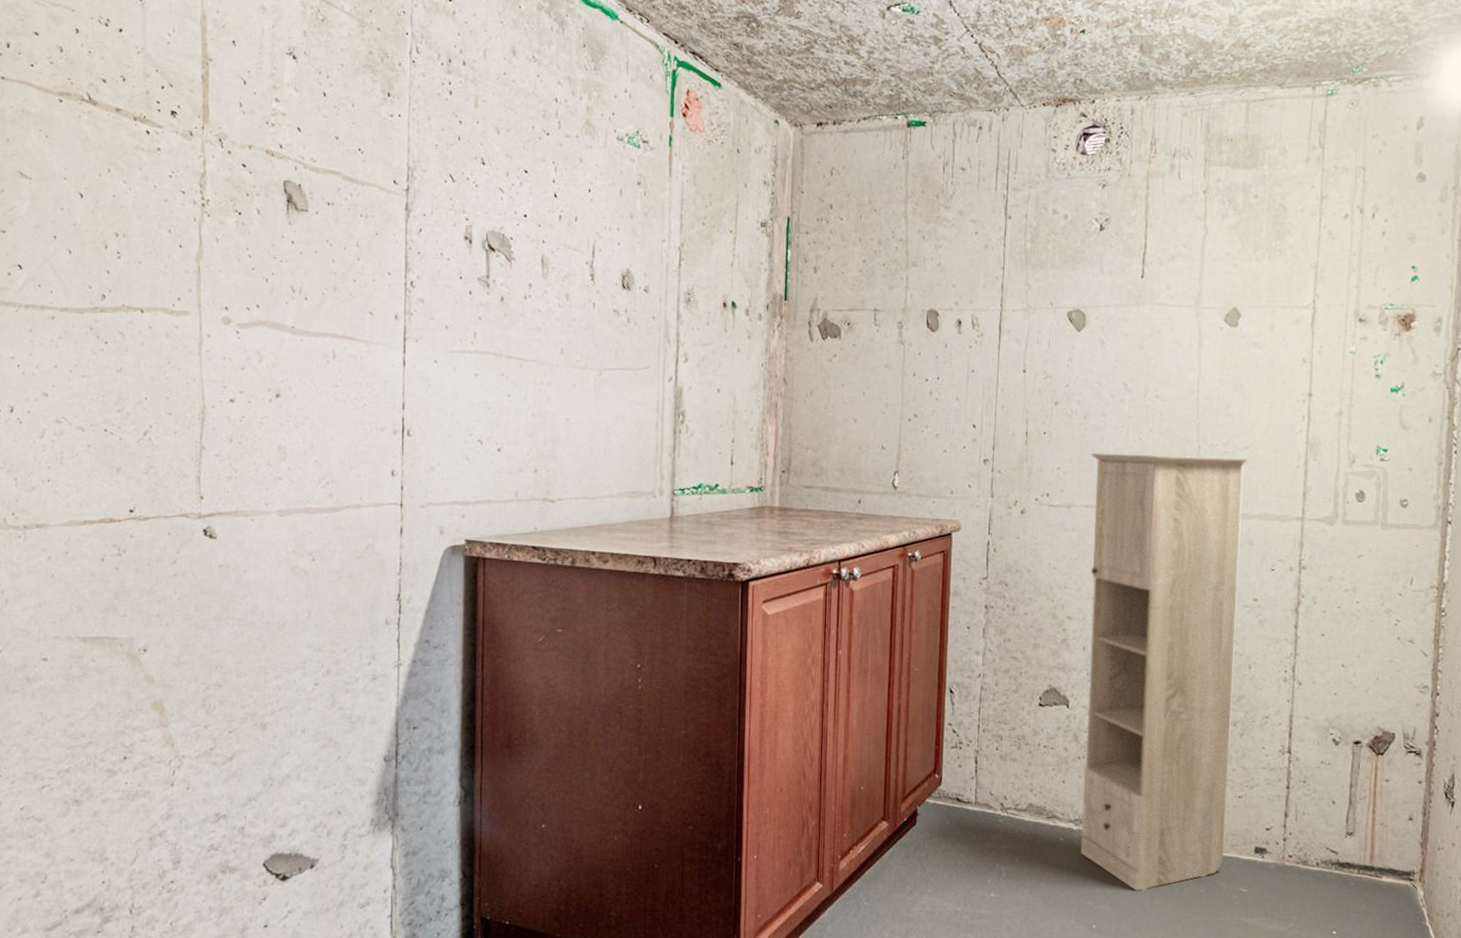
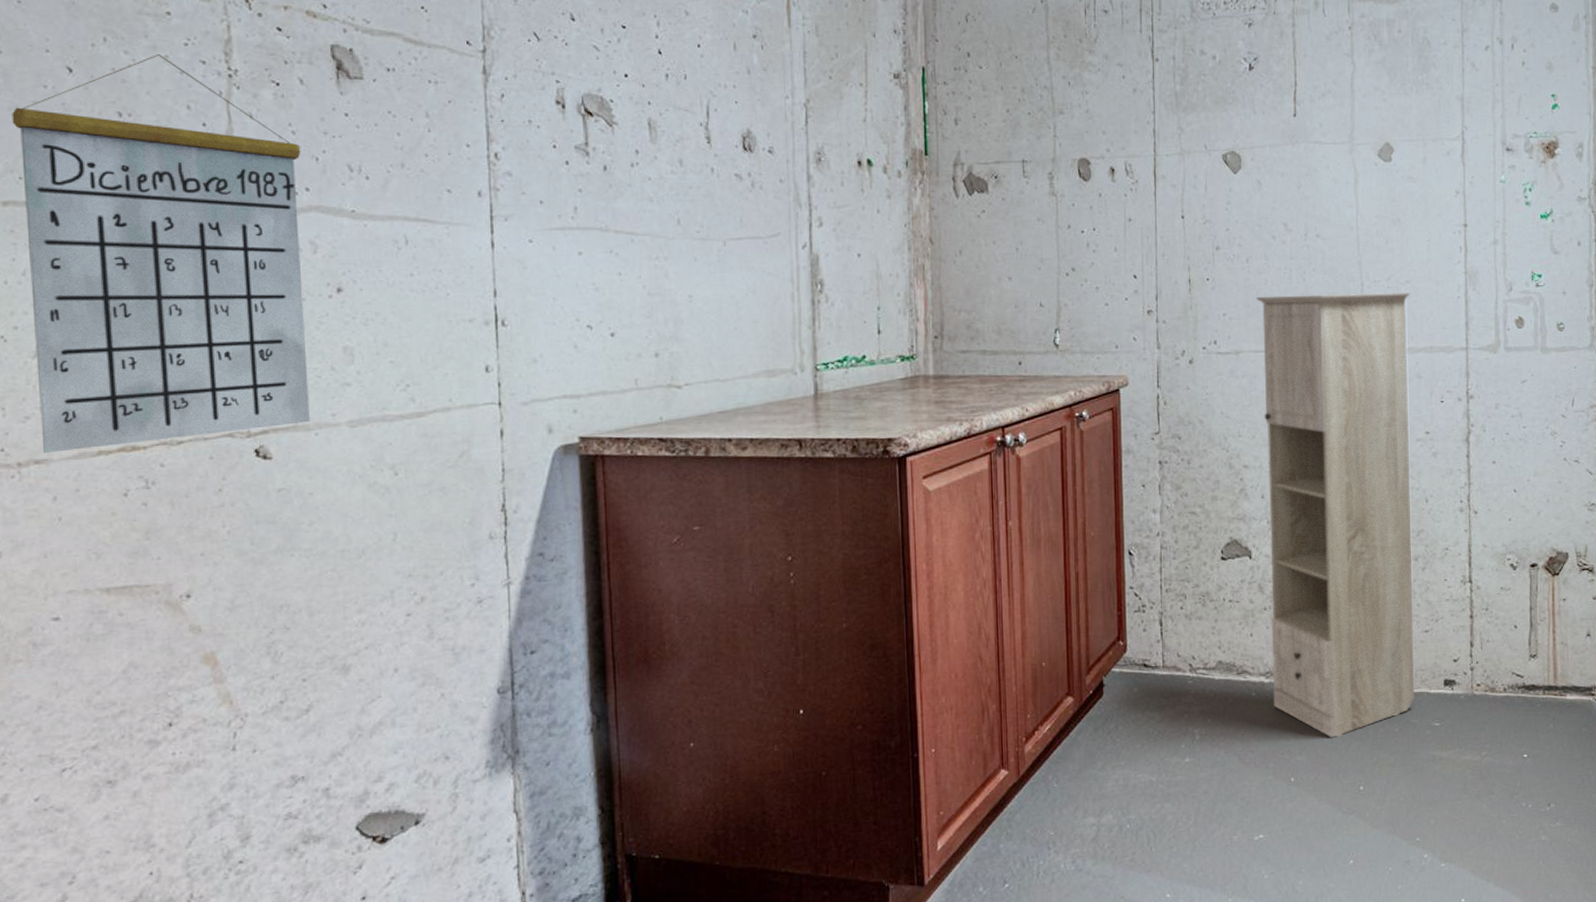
calendar: none [36,184,255,519] -> present [12,54,310,453]

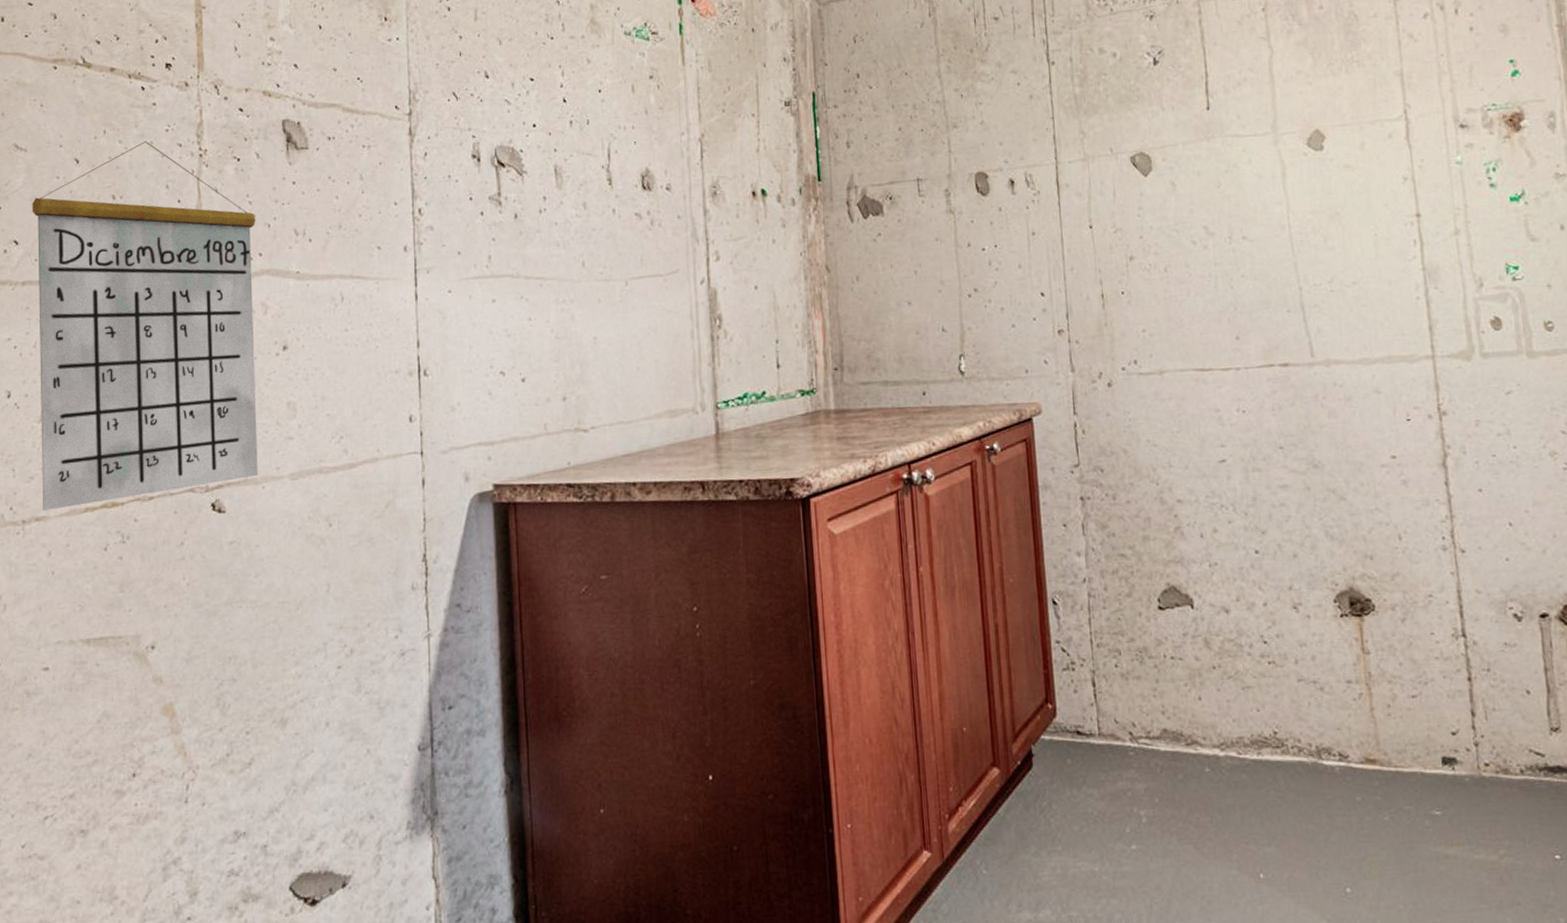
storage cabinet: present [1255,292,1416,738] -> none [1177,295,1407,826]

